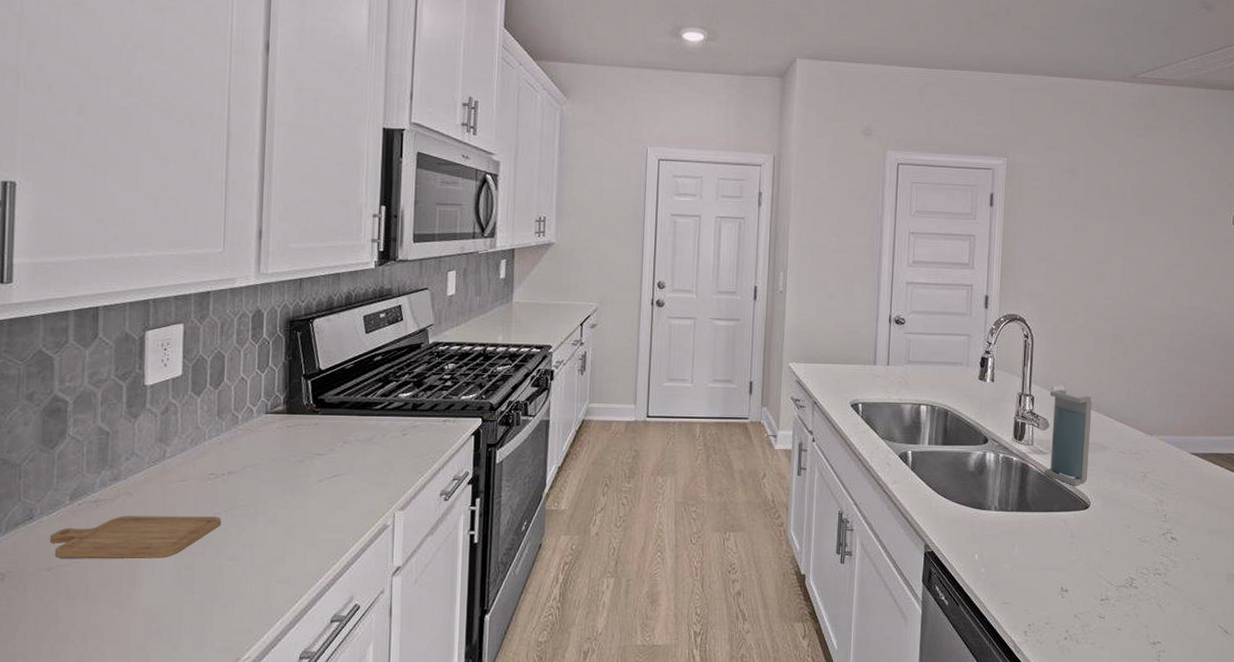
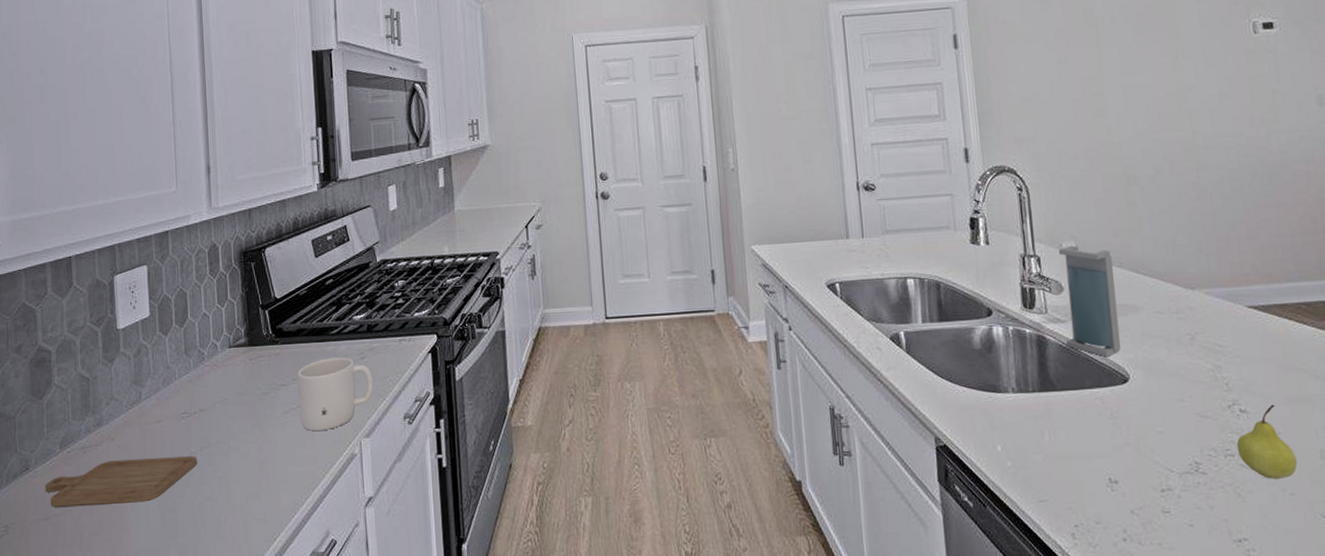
mug: none [334,432,414,502] -> present [297,357,374,432]
fruit: none [1164,535,1208,595] -> present [1236,404,1298,479]

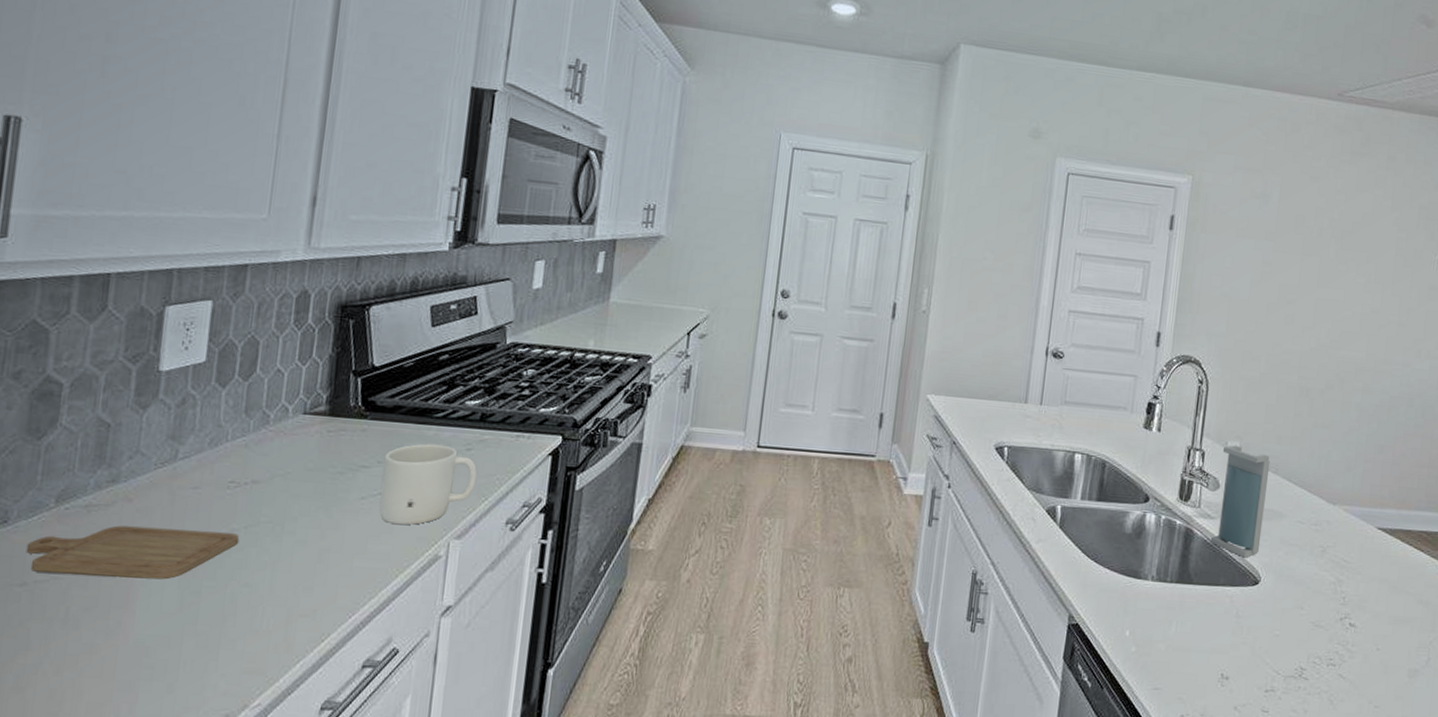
fruit: present [1236,404,1298,479] -> none [1339,622,1388,692]

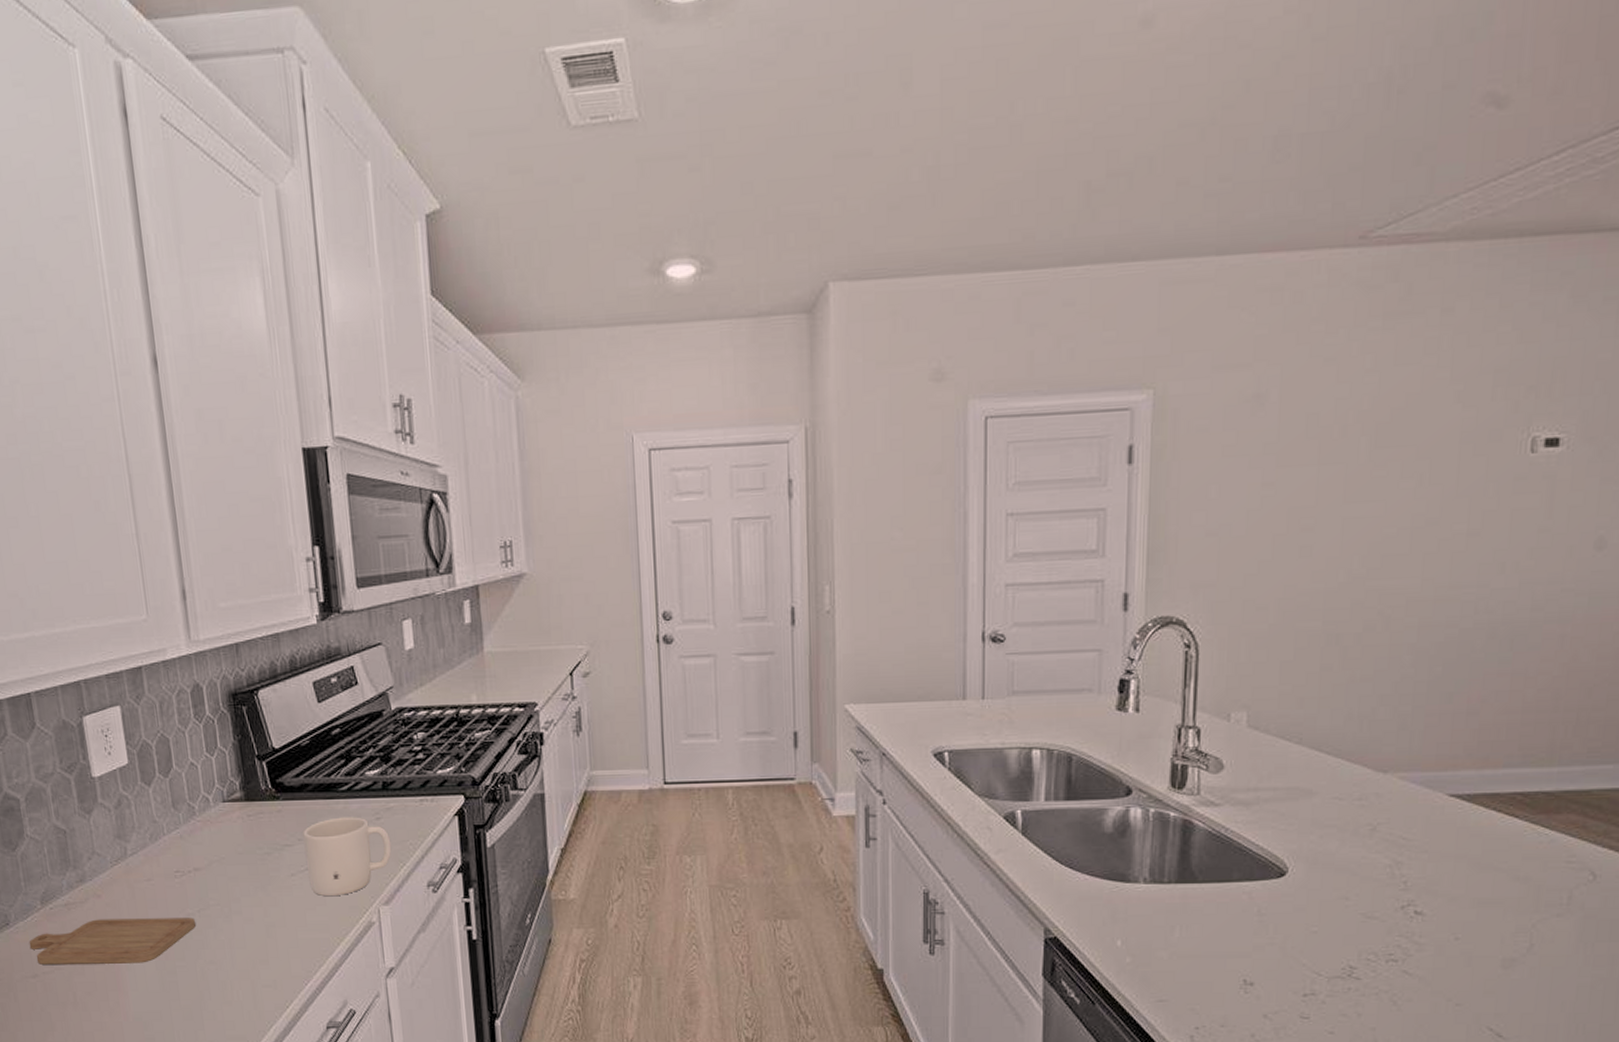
soap dispenser: present [1210,445,1271,558] -> none [1216,716,1291,847]

